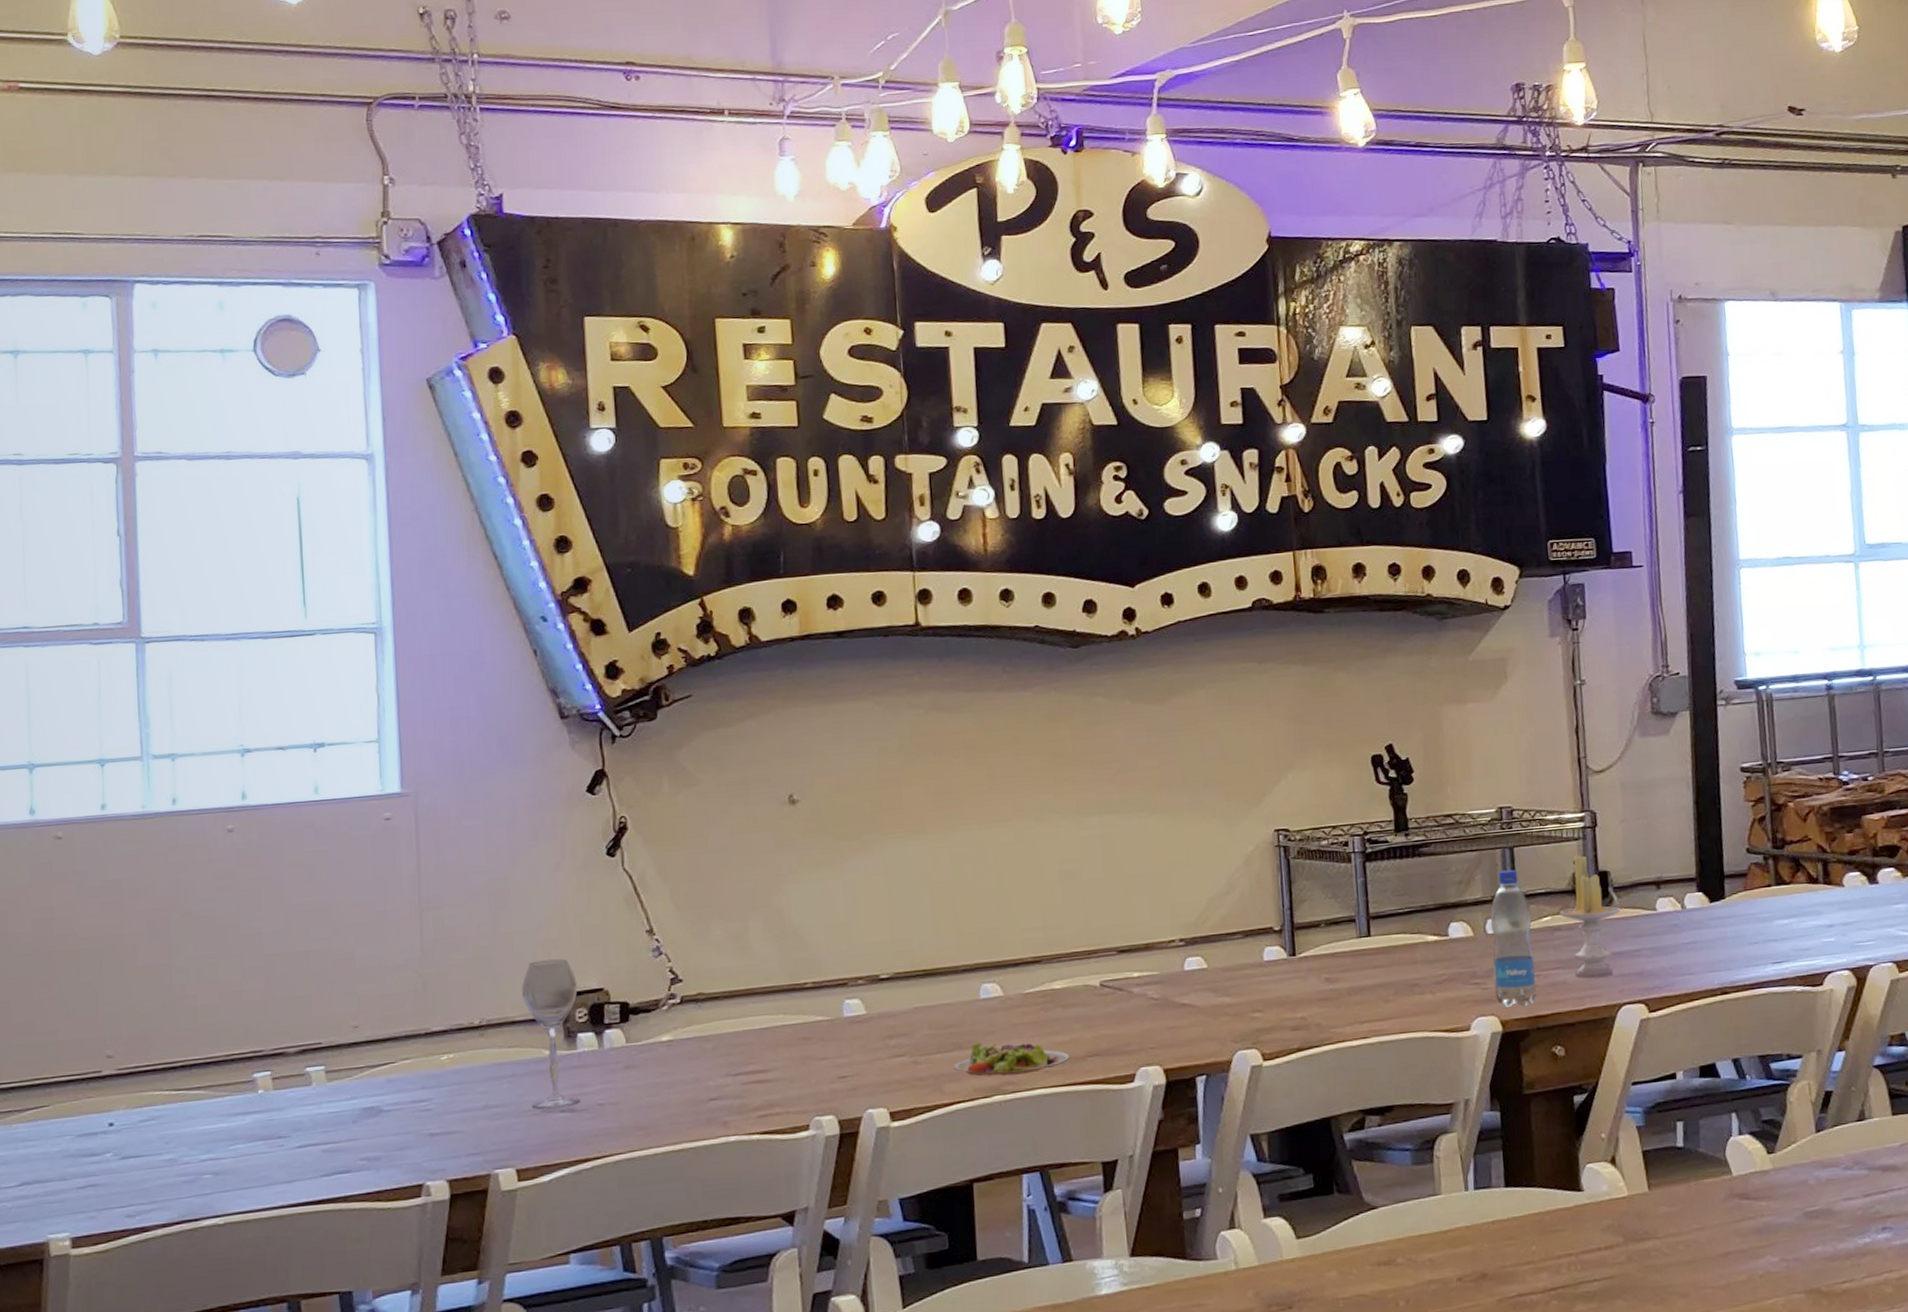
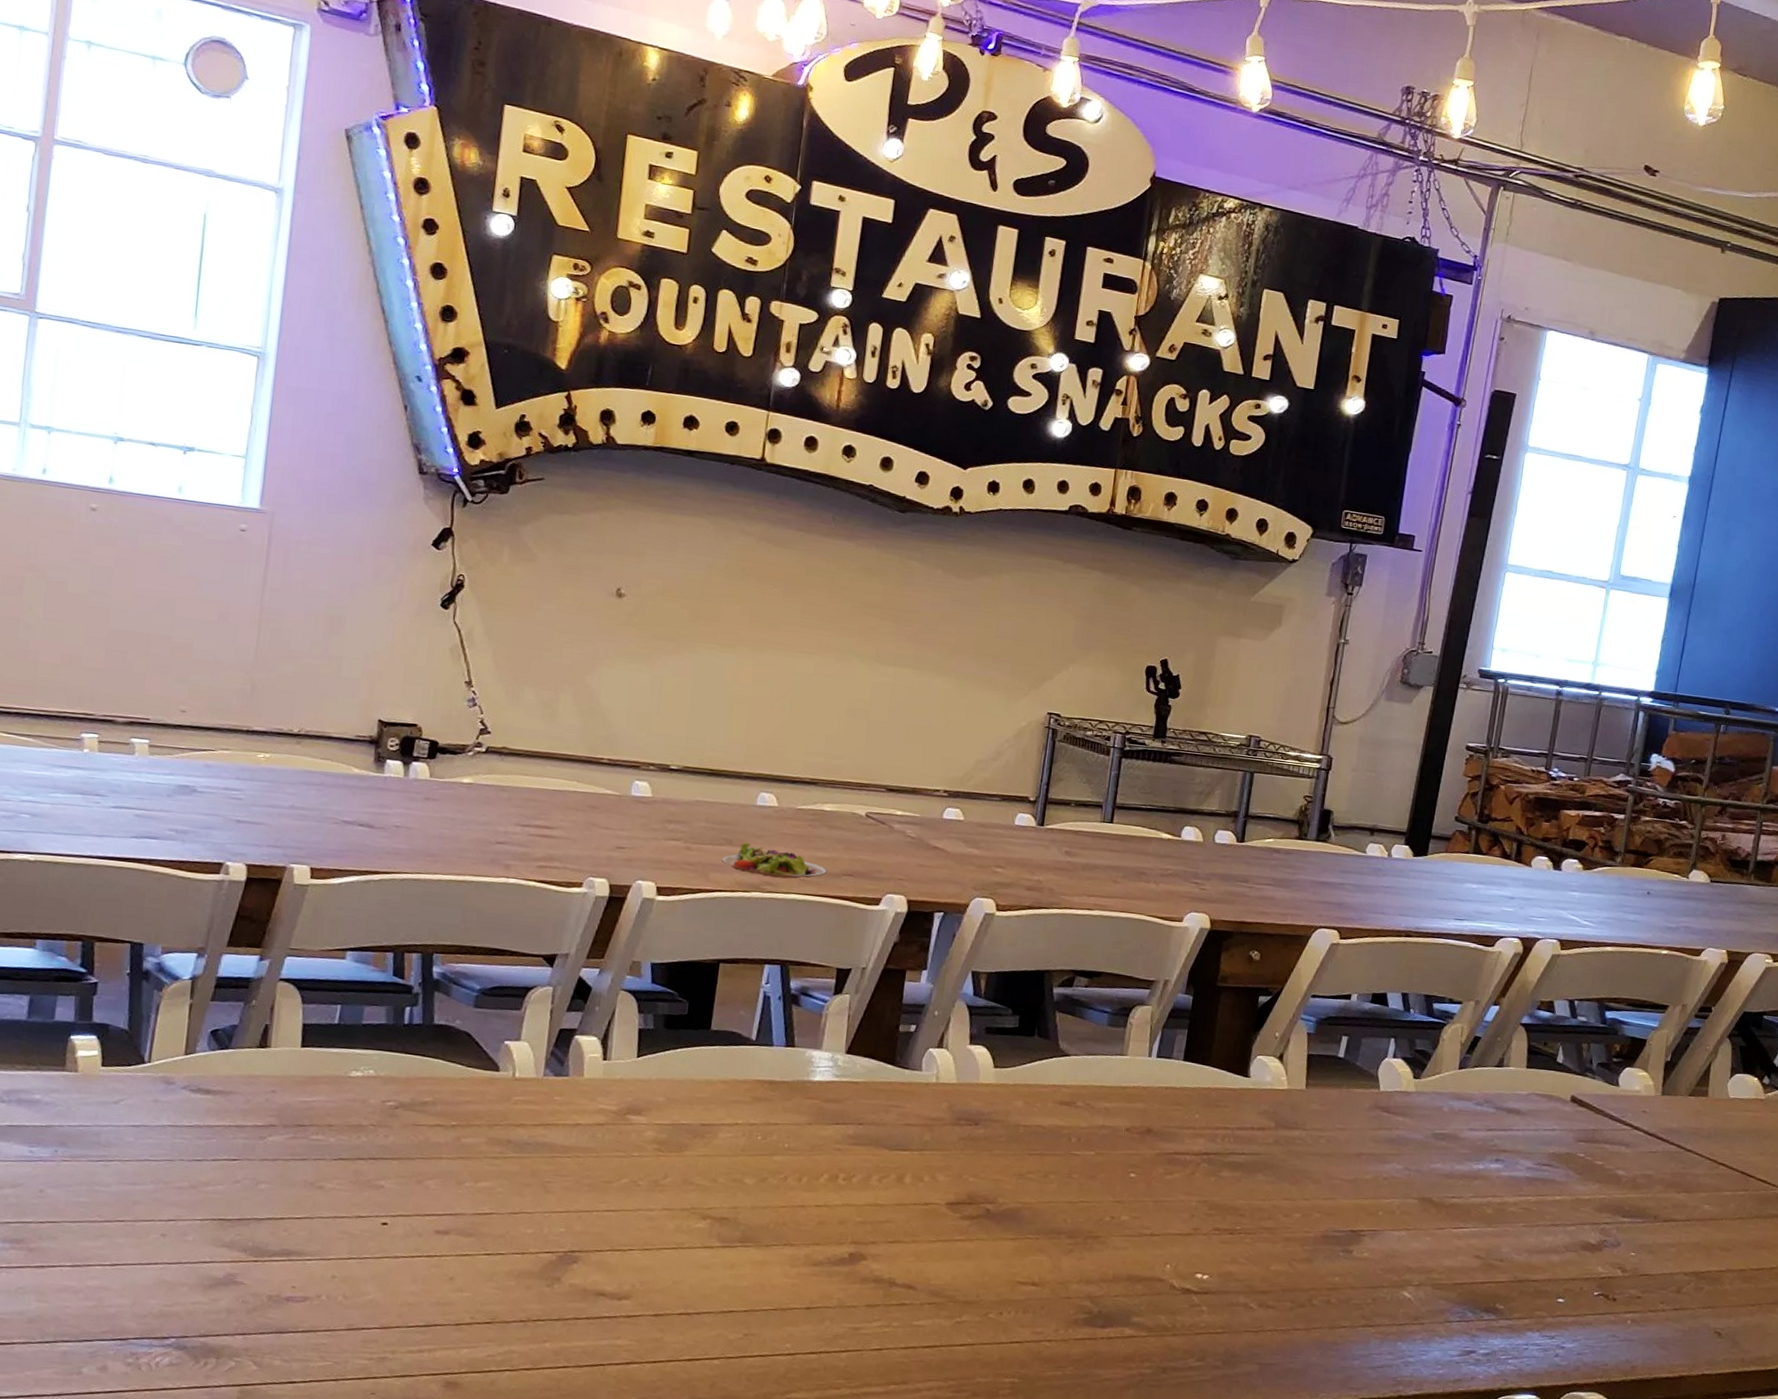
wineglass: present [521,958,581,1111] -> none [333,687,394,823]
bottle: present [1490,869,1536,1008] -> none [1211,790,1257,912]
candle: present [1560,855,1621,979] -> none [1282,791,1335,902]

